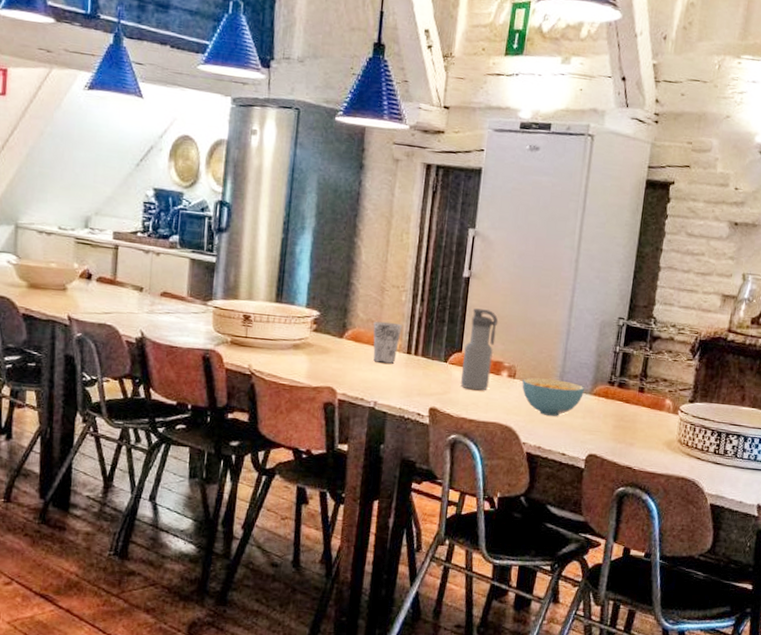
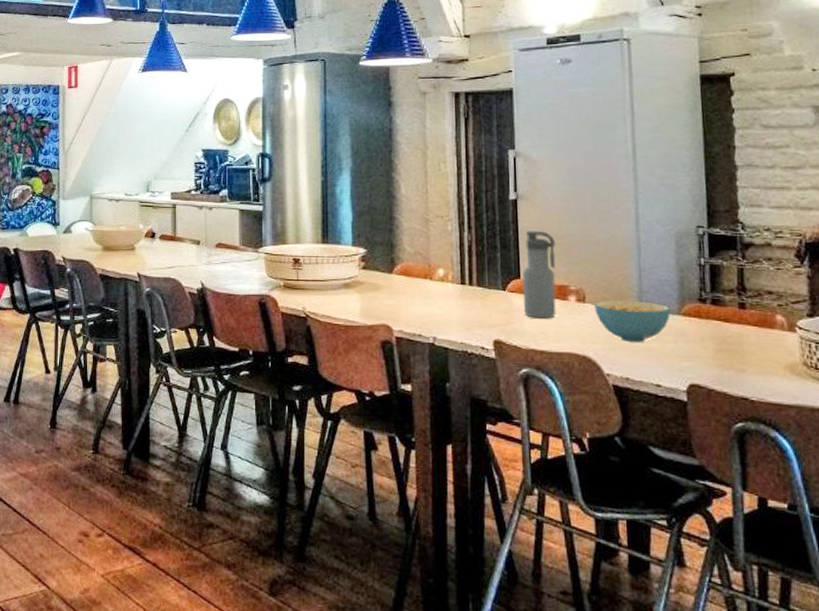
cup: present [373,321,402,364] -> none [422,253,452,297]

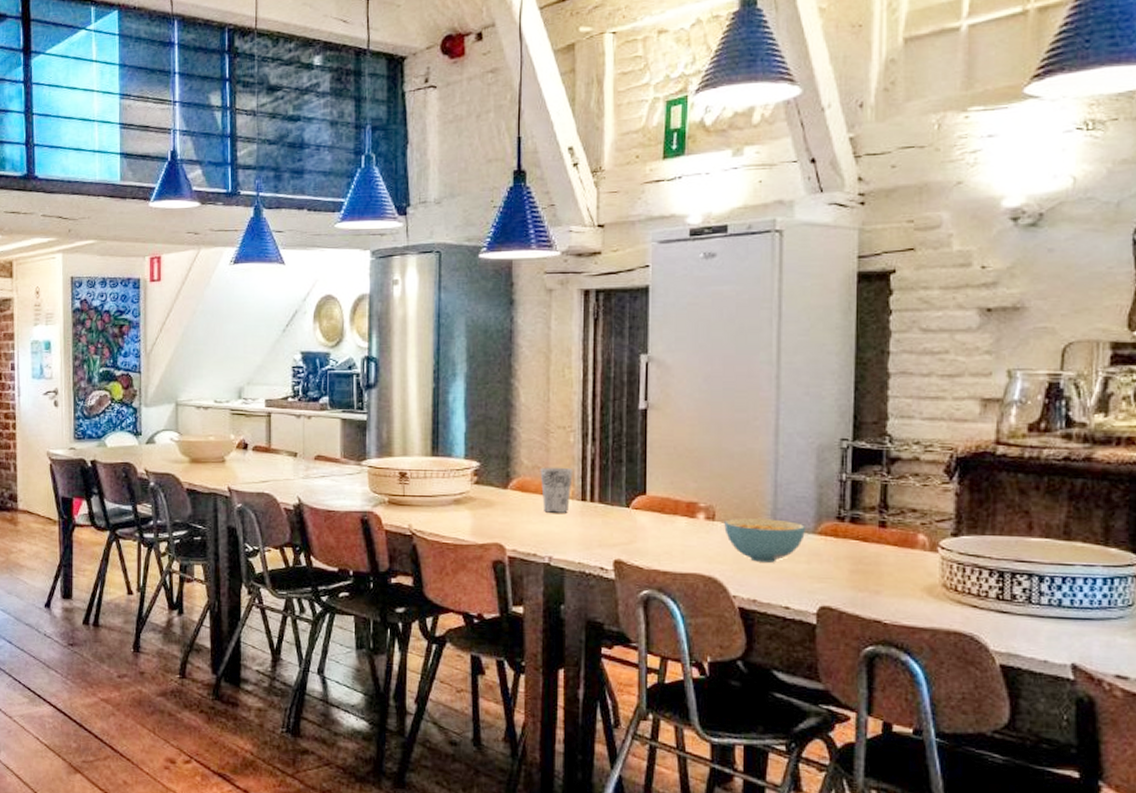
cup: none [422,253,452,297] -> present [540,467,573,514]
water bottle: present [523,231,557,319] -> none [647,443,687,538]

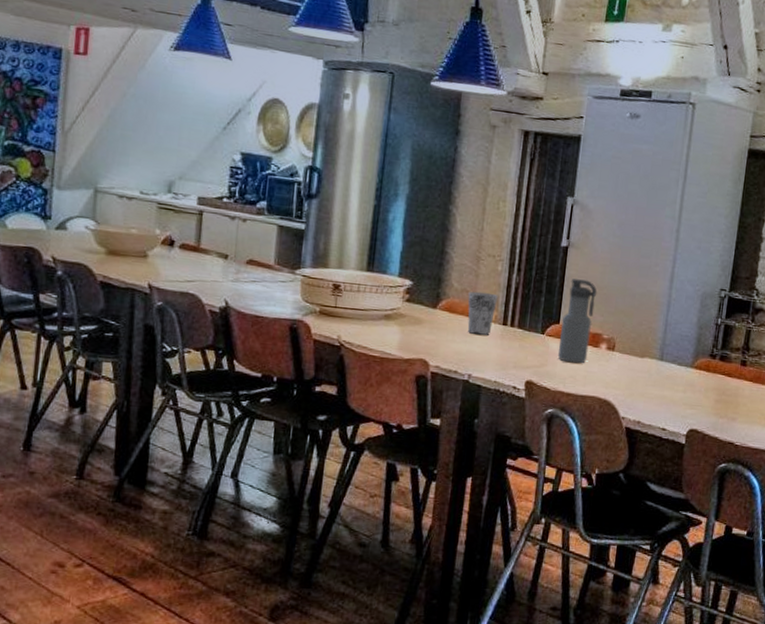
water bottle: none [647,443,687,538] -> present [557,279,597,364]
cereal bowl: present [724,518,807,563] -> none [621,350,686,390]

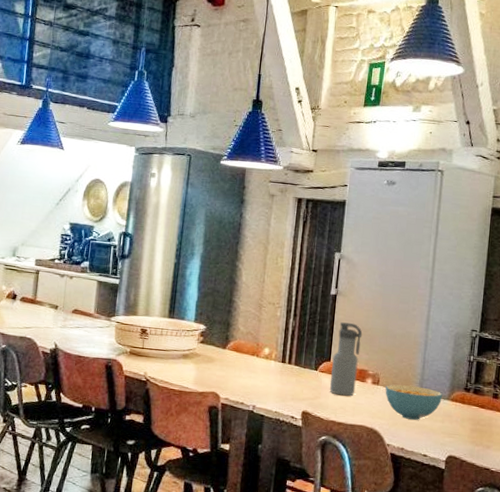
cup: present [467,291,498,336] -> none [252,334,278,372]
cereal bowl: none [621,350,686,390] -> present [385,384,443,420]

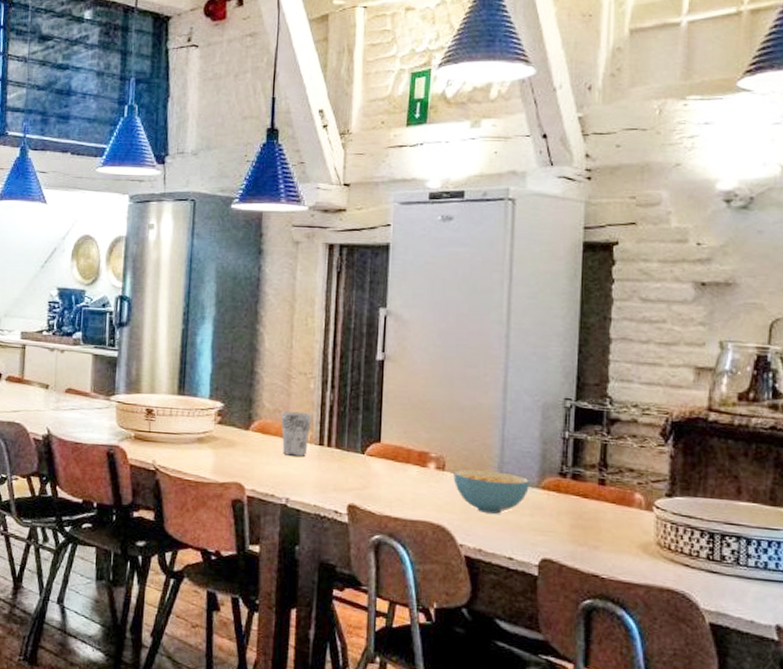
cup: none [252,334,278,372] -> present [281,411,312,457]
water bottle: present [329,322,363,396] -> none [380,394,420,485]

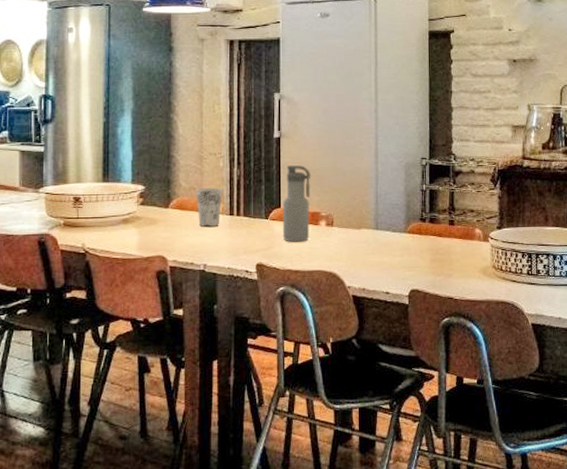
water bottle: none [380,394,420,485] -> present [282,165,311,242]
cereal bowl: present [453,469,531,514] -> none [340,223,399,258]

